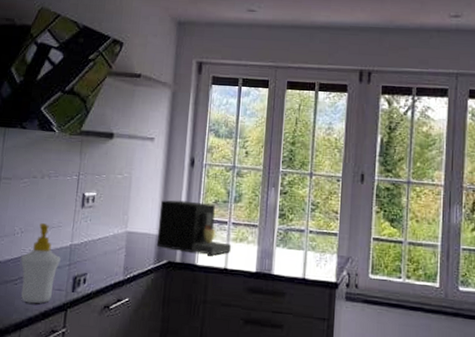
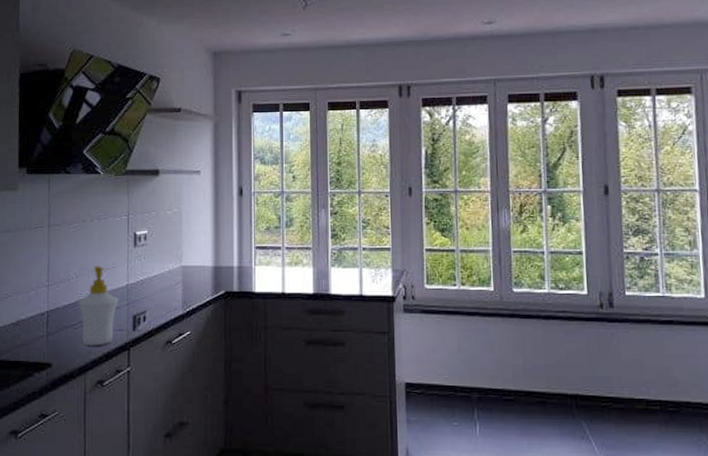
coffee maker: present [157,200,232,256] -> none [214,230,288,281]

